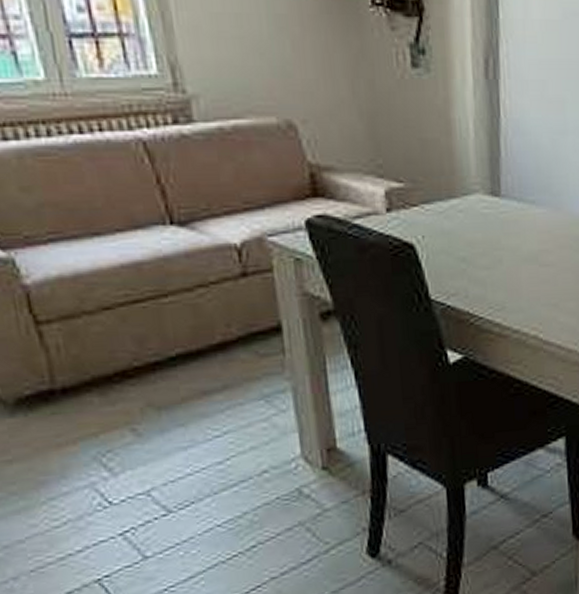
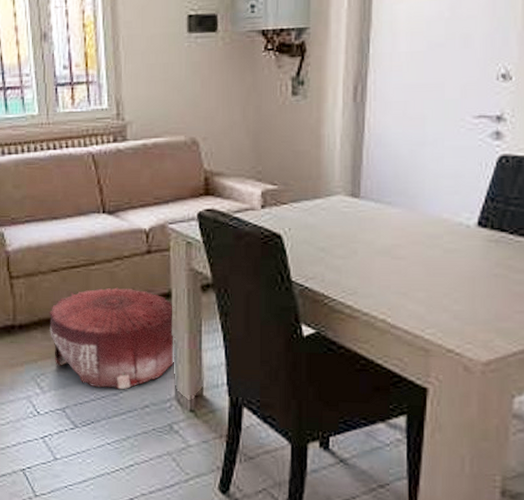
pouf: none [106,324,296,458] -> present [49,287,175,390]

